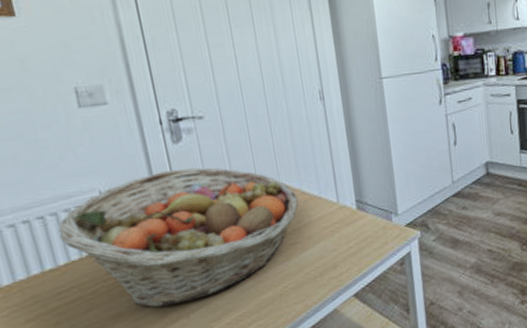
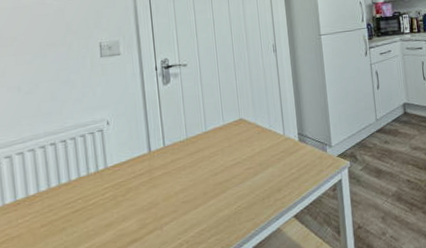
fruit basket: present [57,167,299,308] -> none [74,104,254,220]

